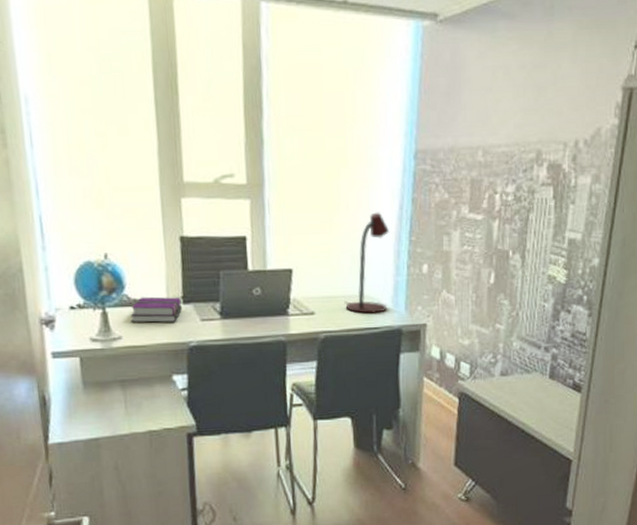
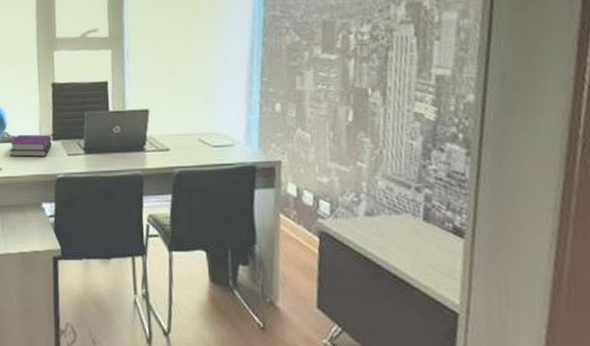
desk lamp: present [345,212,389,314] -> none [199,56,241,150]

